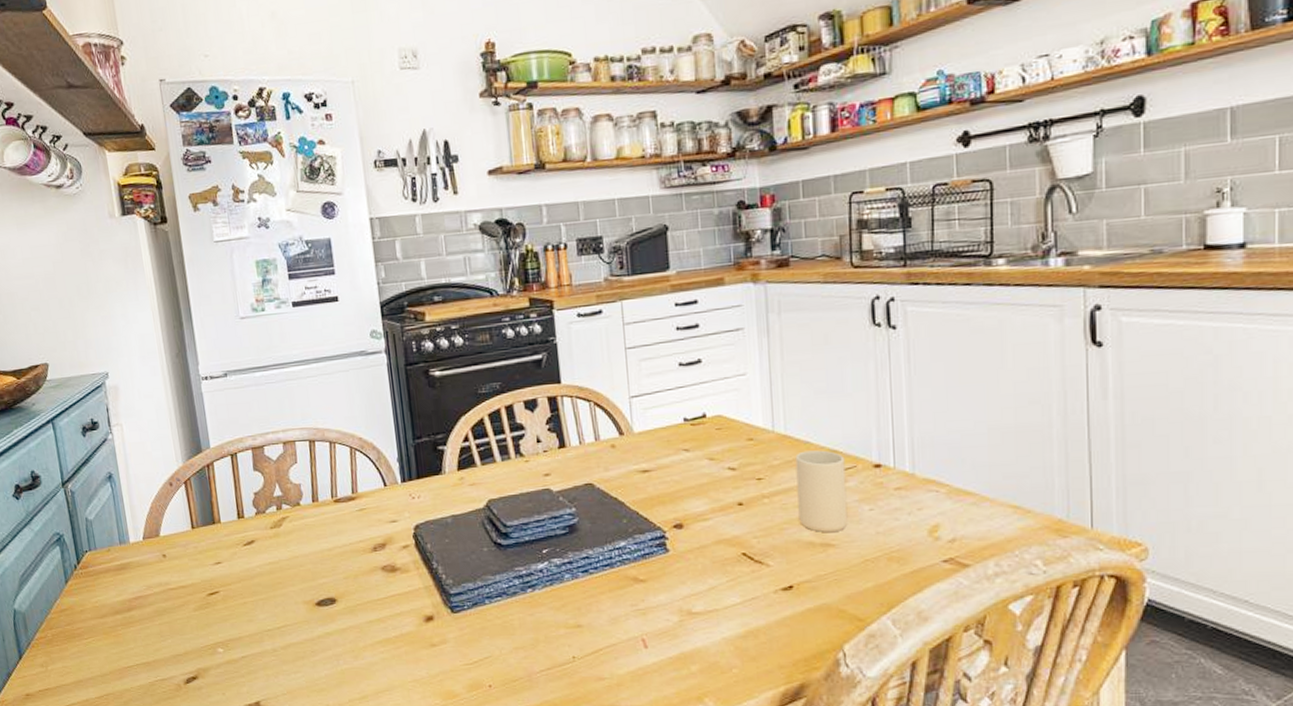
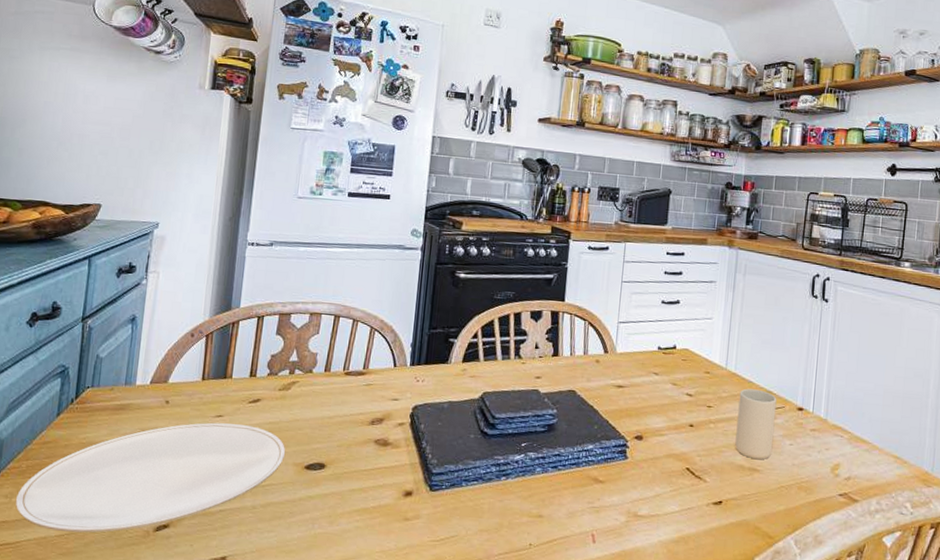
plate: none [51,568,293,693] -> present [15,422,285,533]

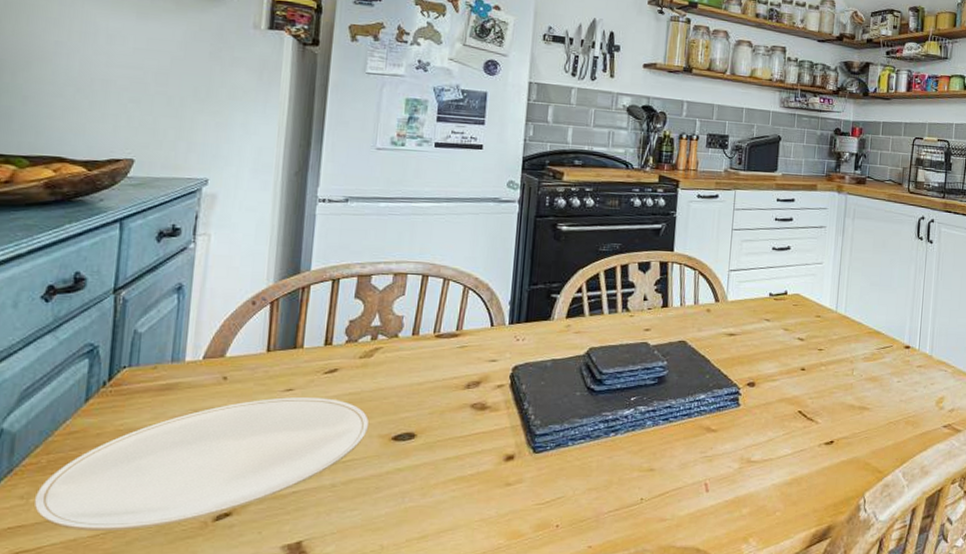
cup: present [735,388,777,459] -> none [845,330,885,397]

